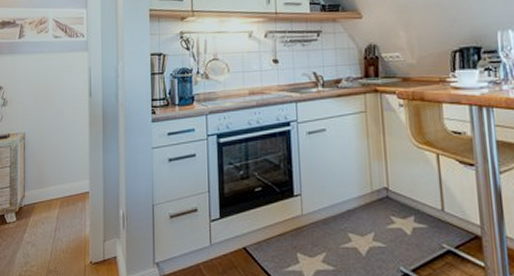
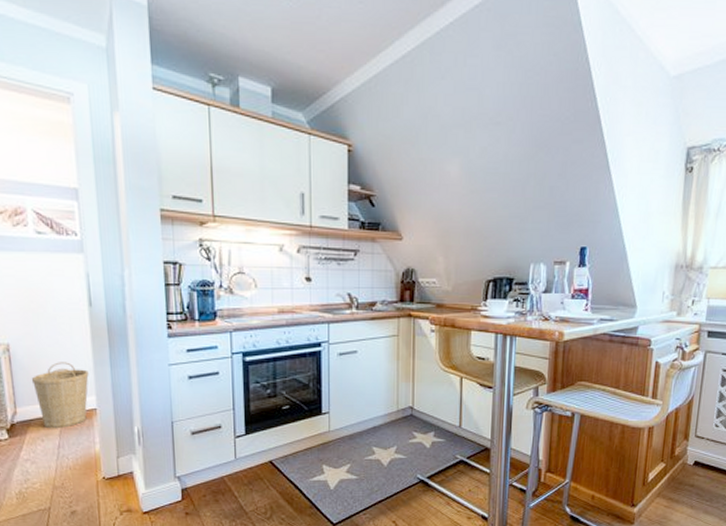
basket: none [39,148,85,212] -> present [31,362,89,429]

